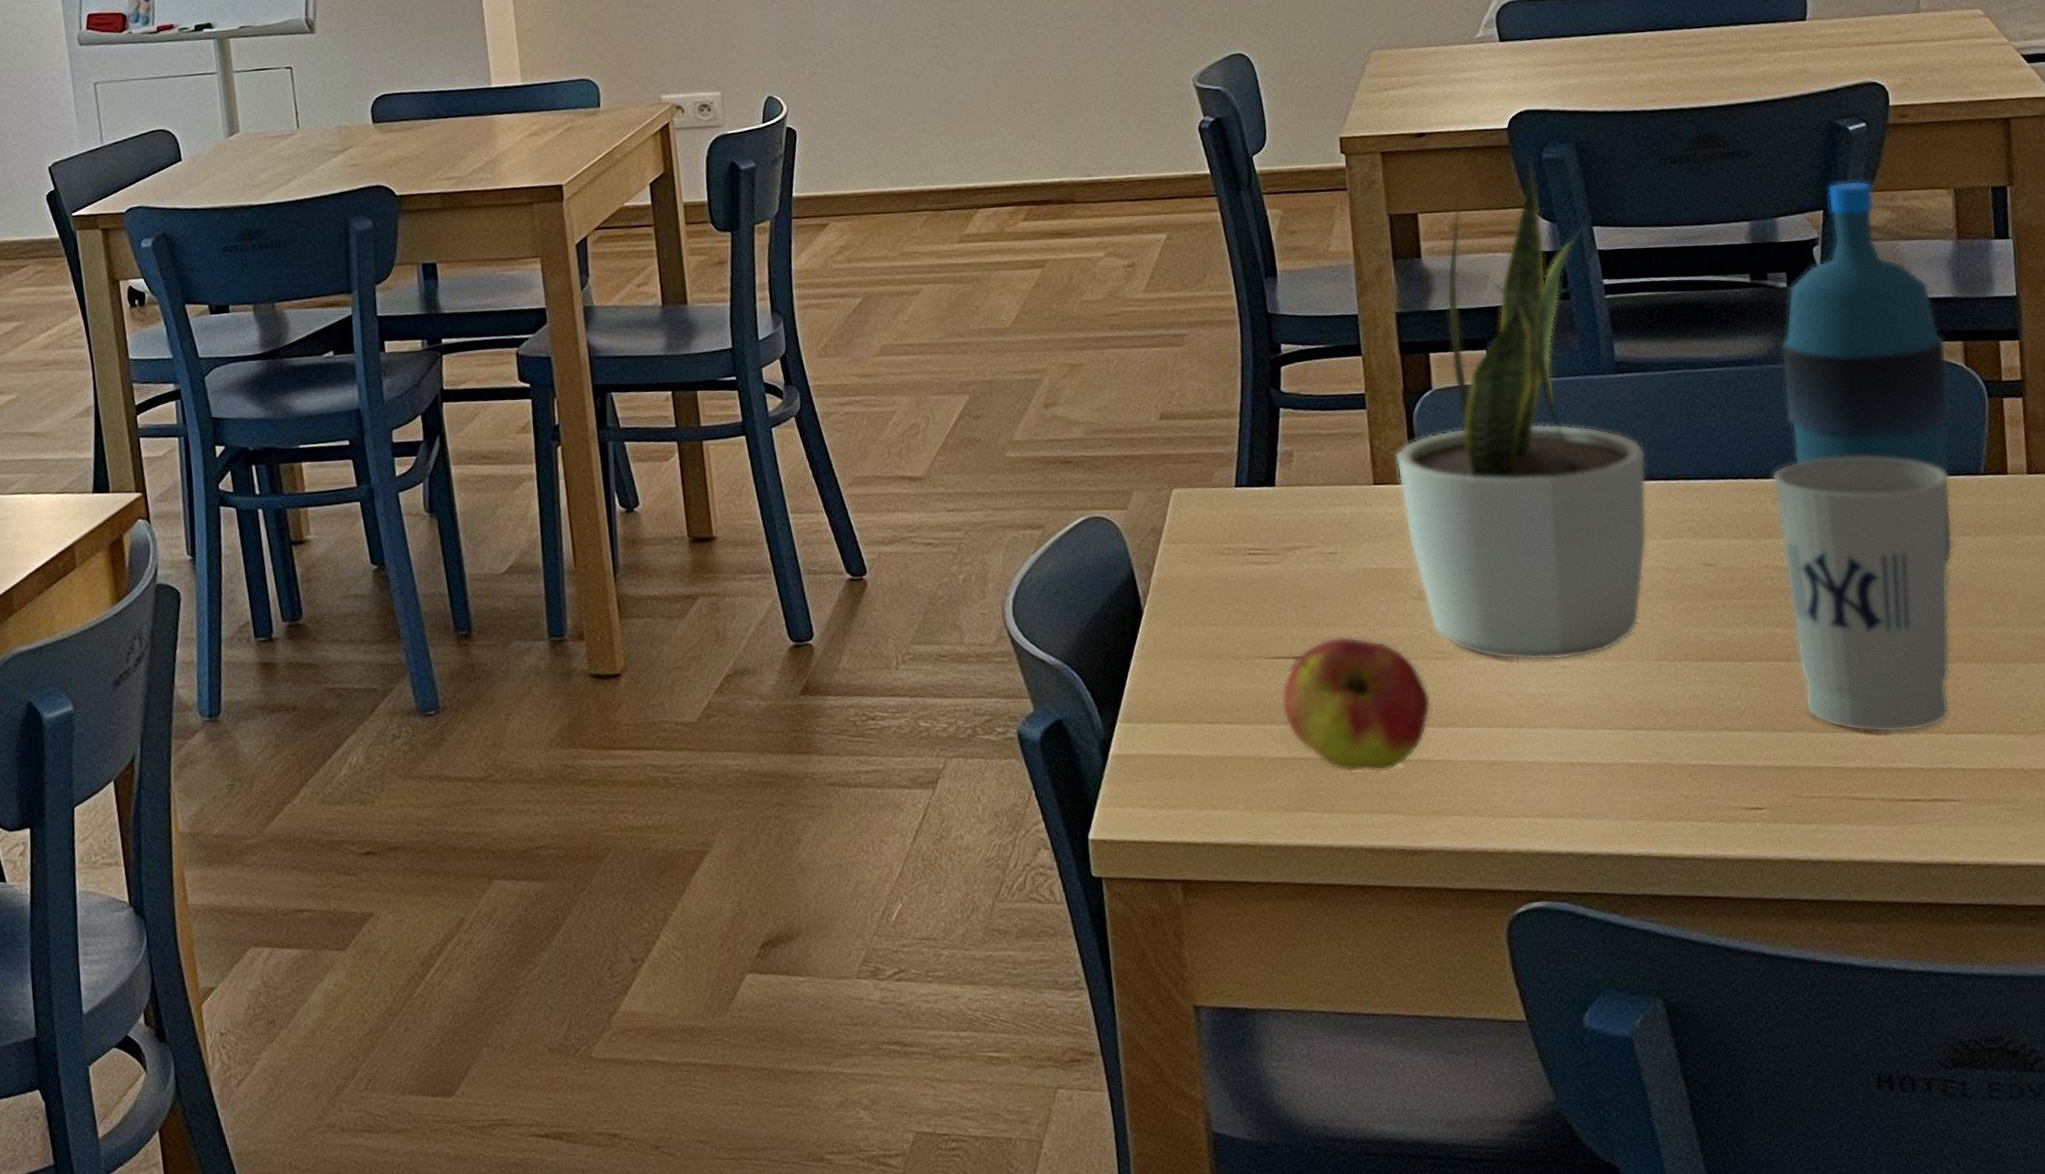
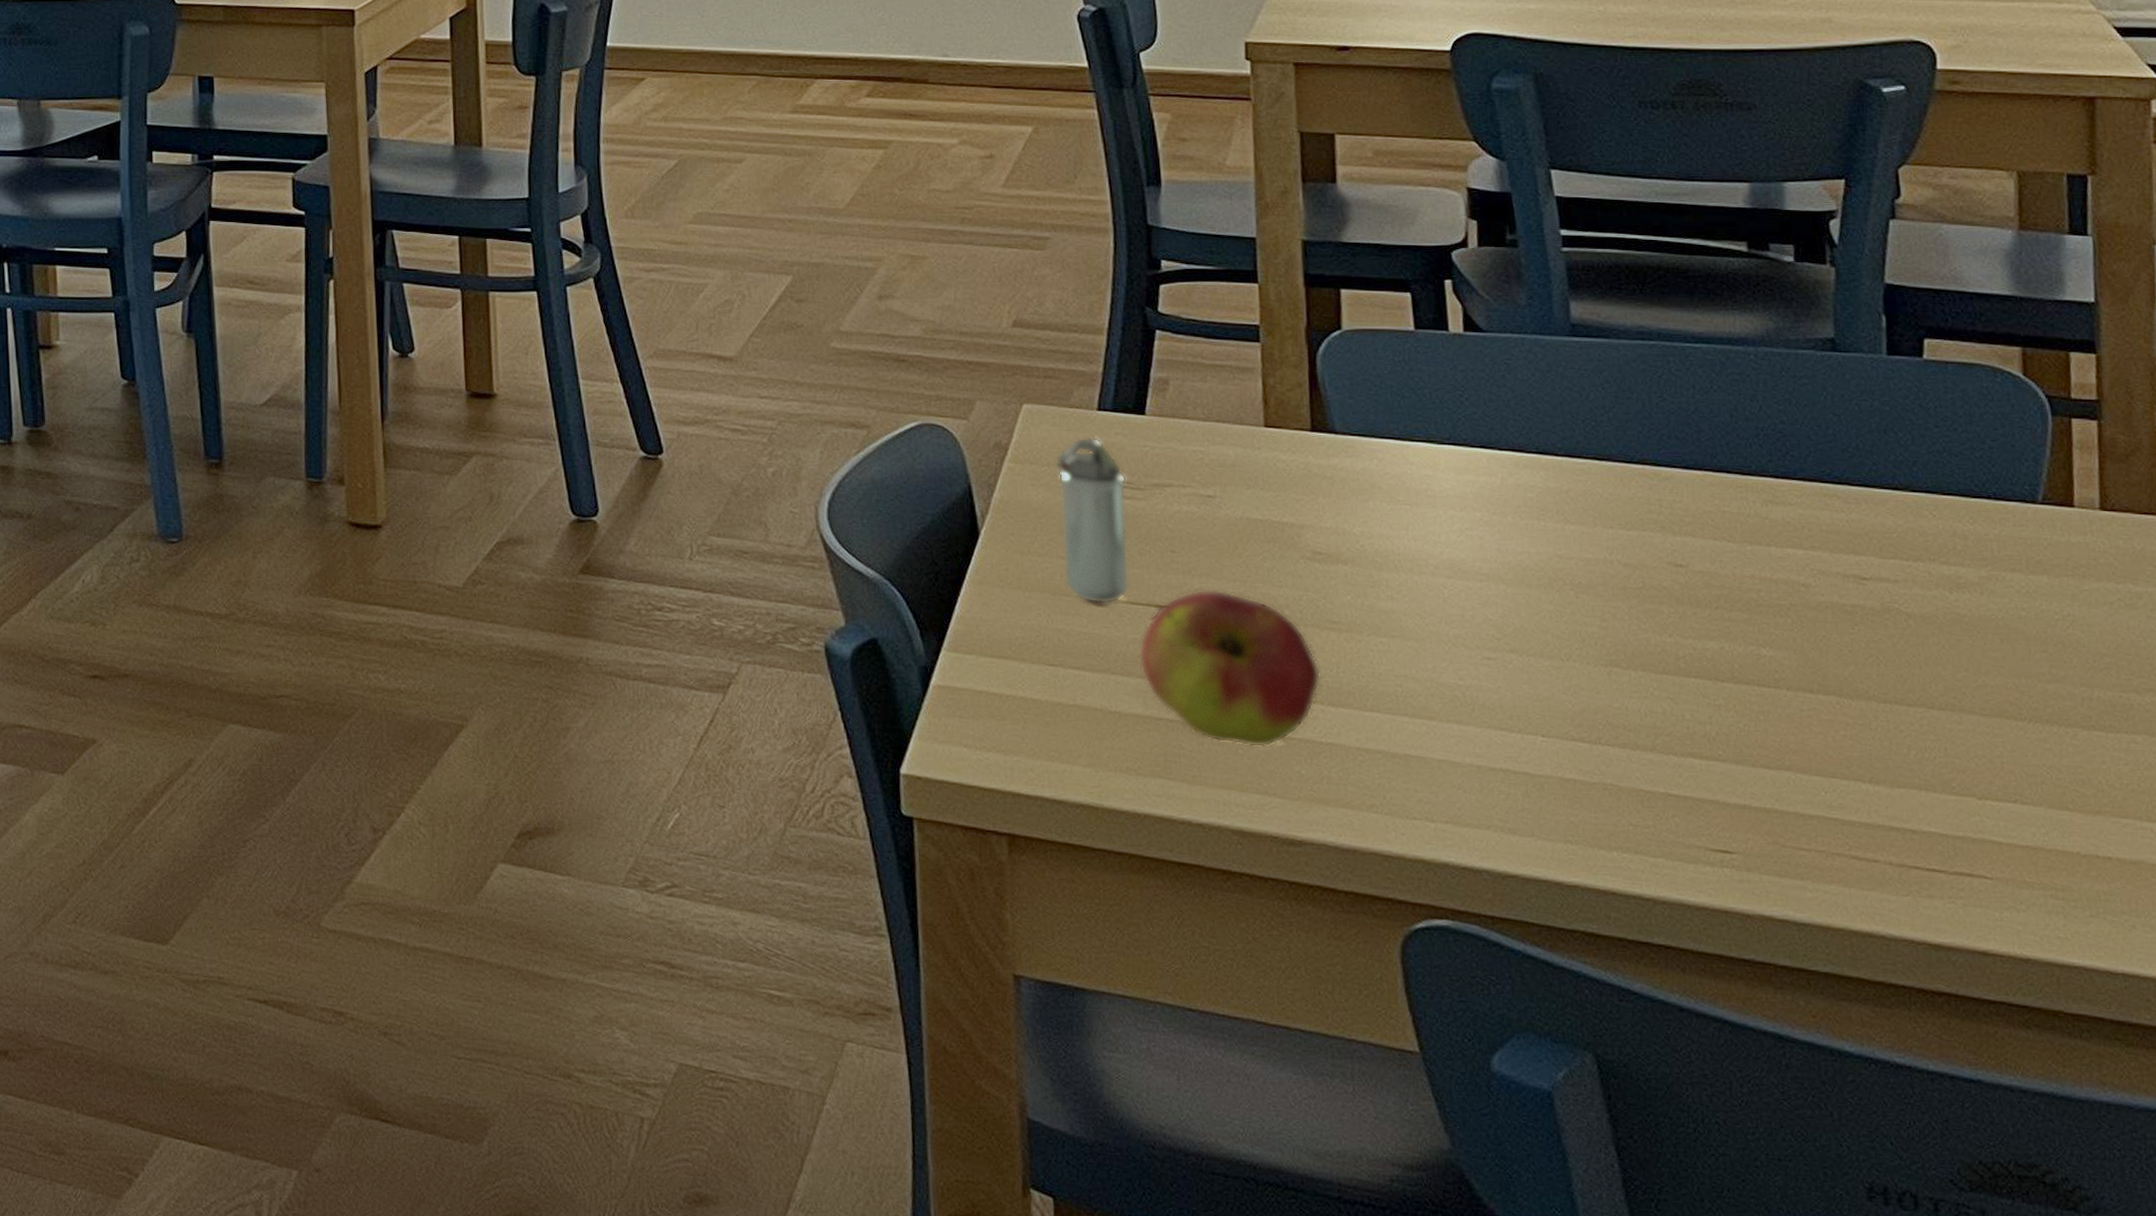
shaker: none [1202,511,1271,663] -> present [1055,436,1130,604]
potted plant: present [1395,143,1647,661] -> none [1293,62,1604,650]
cup: present [1771,456,1951,733] -> none [1763,461,1997,790]
water bottle: present [1780,180,1953,565] -> none [1782,150,2001,603]

